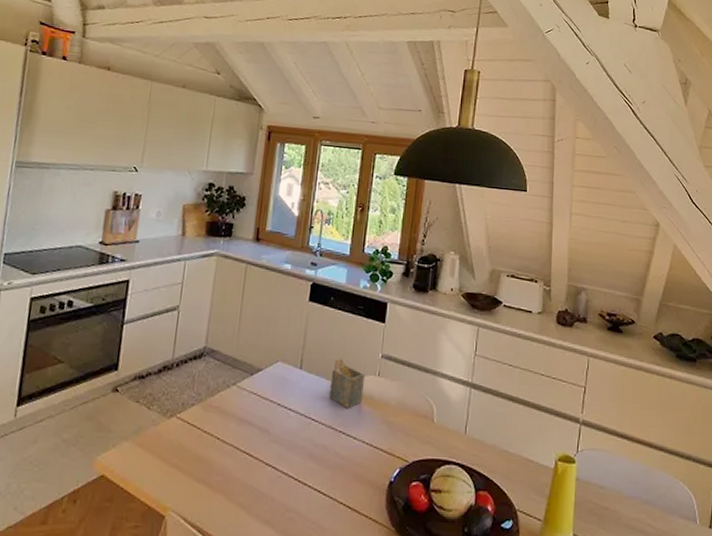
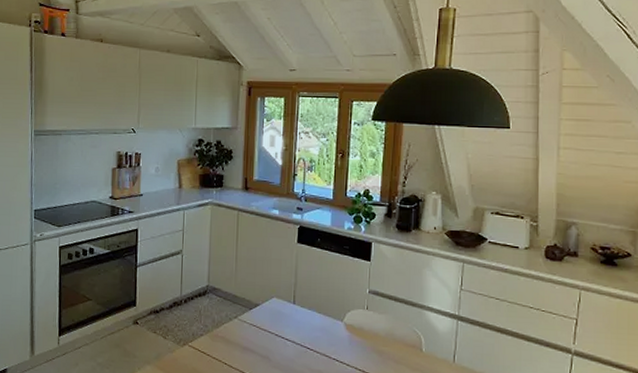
napkin holder: present [329,358,366,408] -> none [322,293,355,338]

